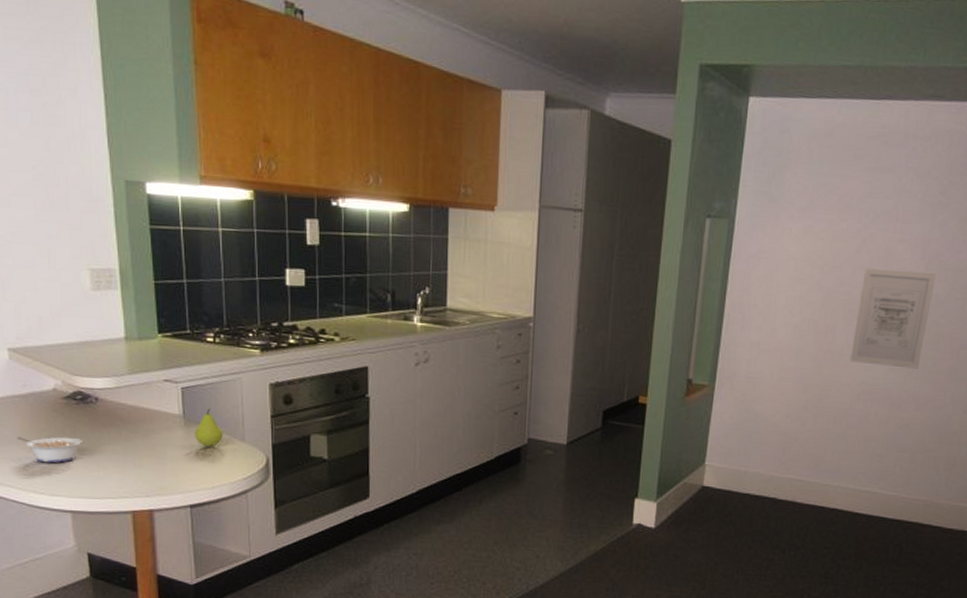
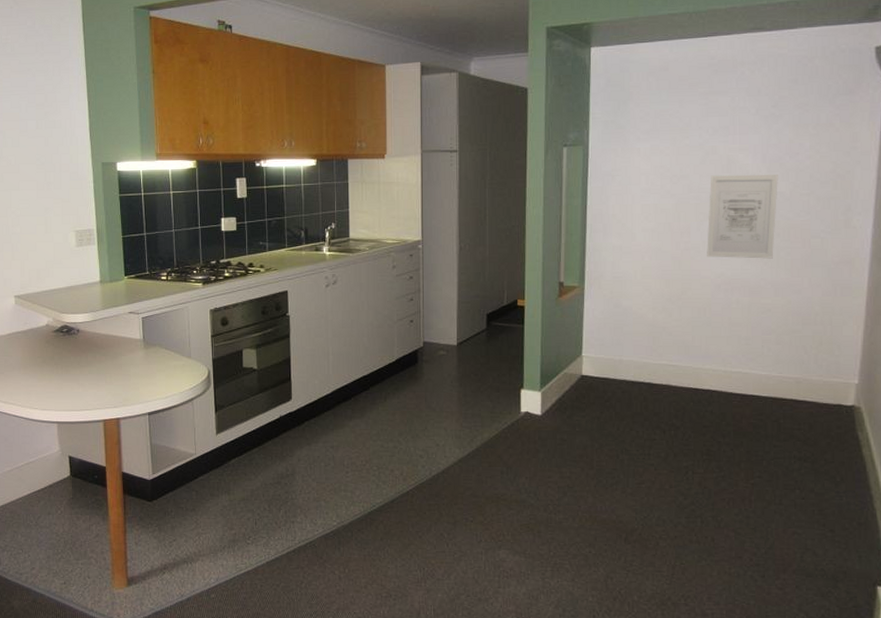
legume: present [17,436,82,464] -> none [19,362,67,384]
fruit: present [195,409,223,447] -> none [152,333,174,364]

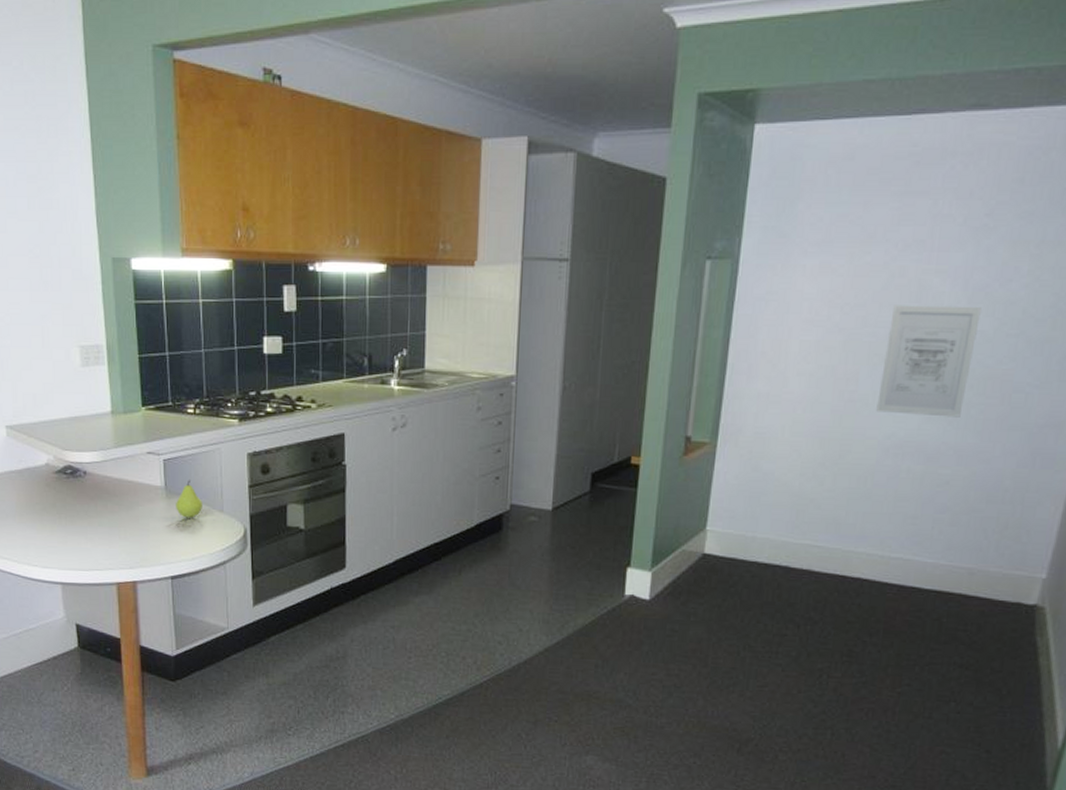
fruit: none [152,333,174,364] -> present [176,480,202,518]

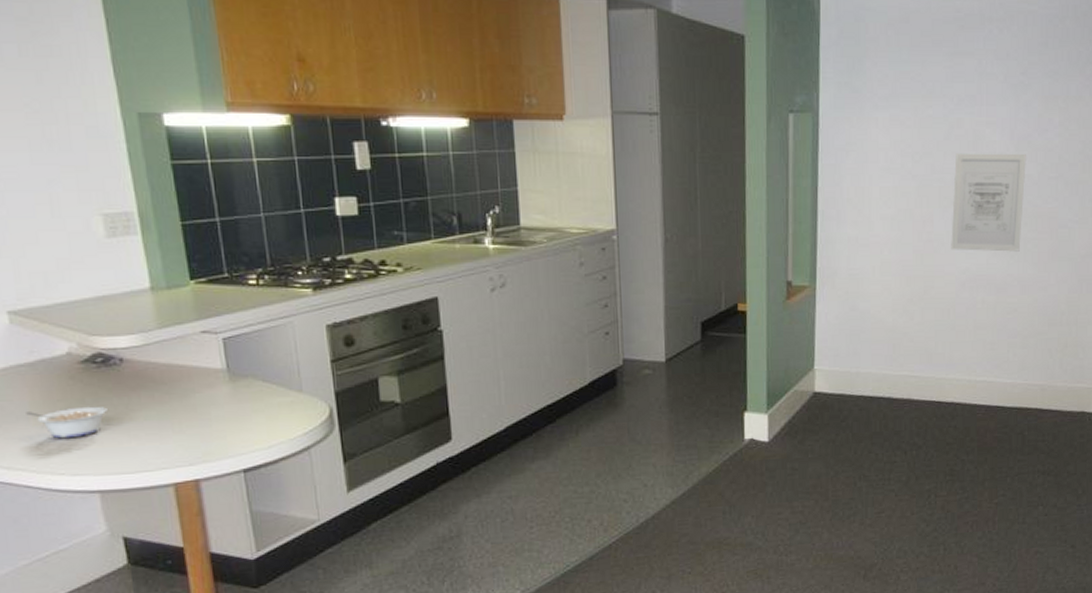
legume: none [13,510,72,536] -> present [26,406,108,439]
fruit: present [176,480,202,518] -> none [242,359,276,402]

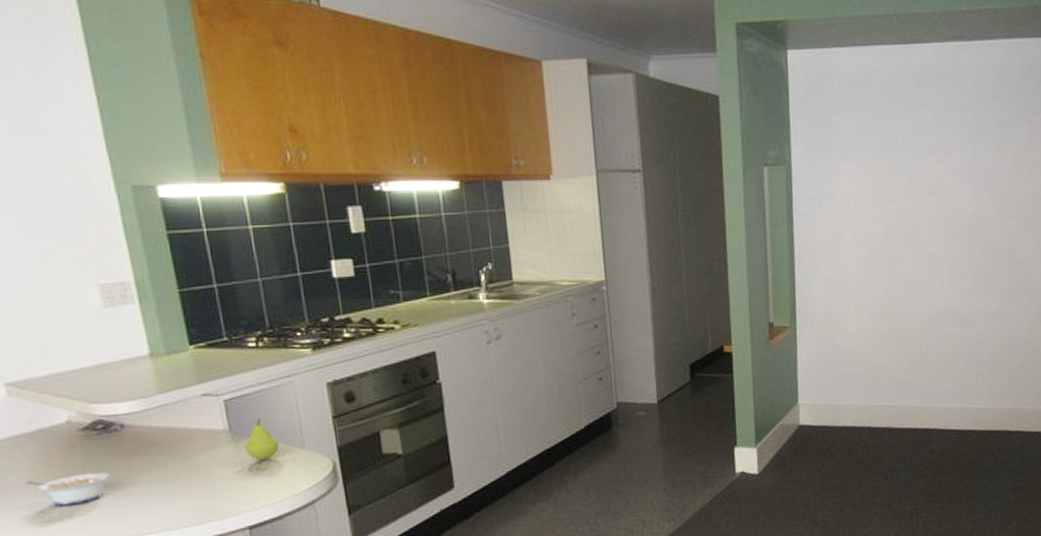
fruit: none [242,359,276,402] -> present [245,418,279,461]
wall art: present [951,153,1026,252] -> none [919,197,985,288]

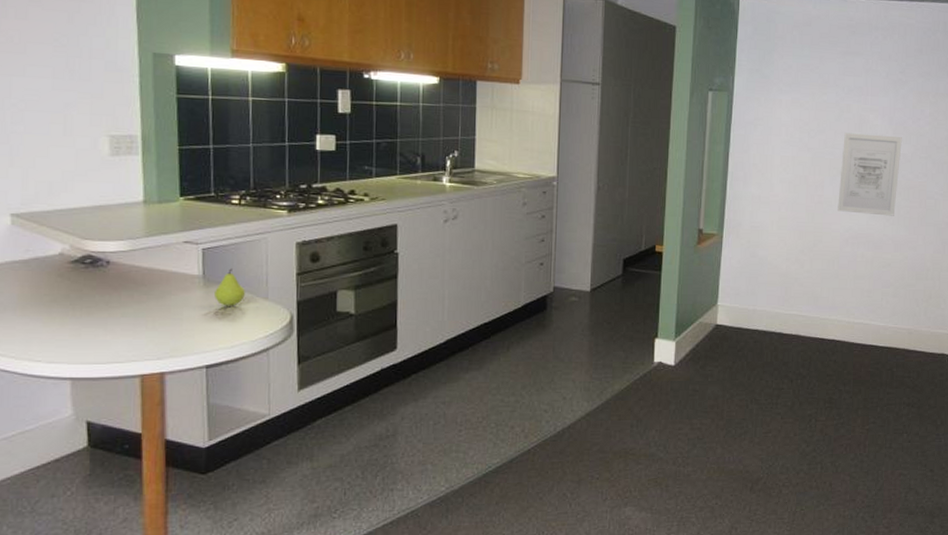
legume: present [26,472,110,506] -> none [13,301,89,329]
wall art: none [919,197,985,288] -> present [837,132,902,216]

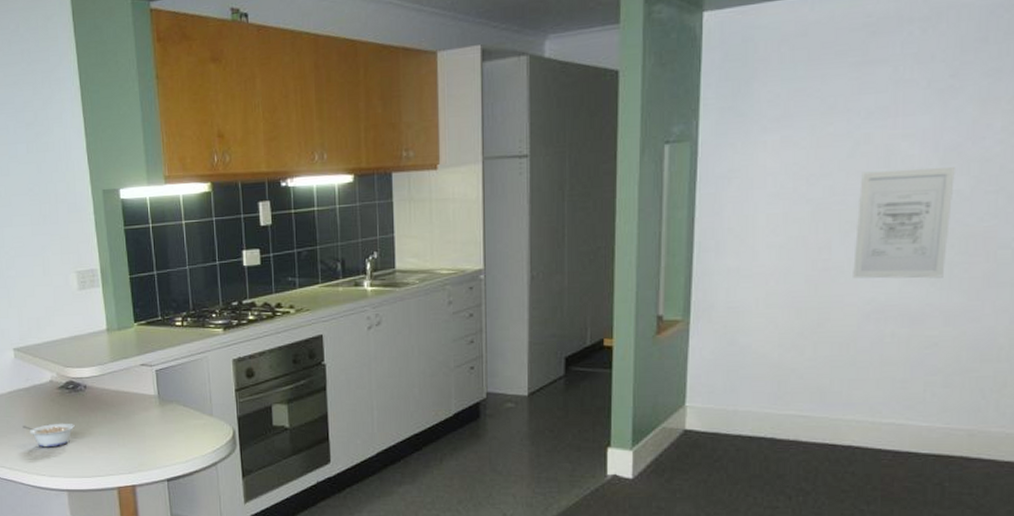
legume: none [13,301,89,329] -> present [22,423,75,448]
fruit: present [214,268,245,306] -> none [169,387,193,423]

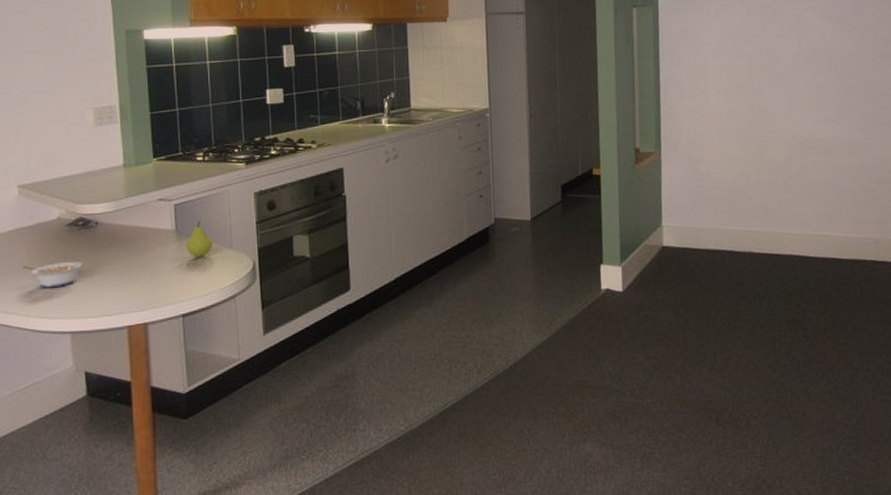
fruit: none [169,387,193,423] -> present [186,221,212,257]
wall art: present [853,167,955,279] -> none [779,32,845,118]

